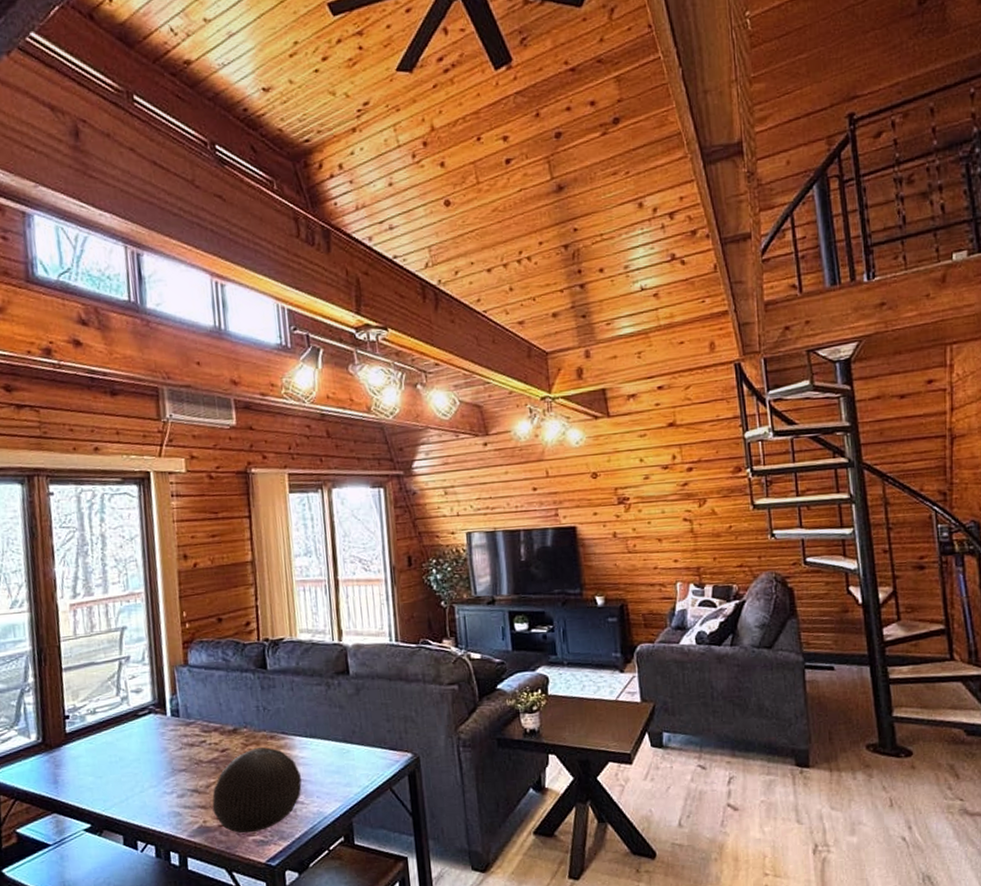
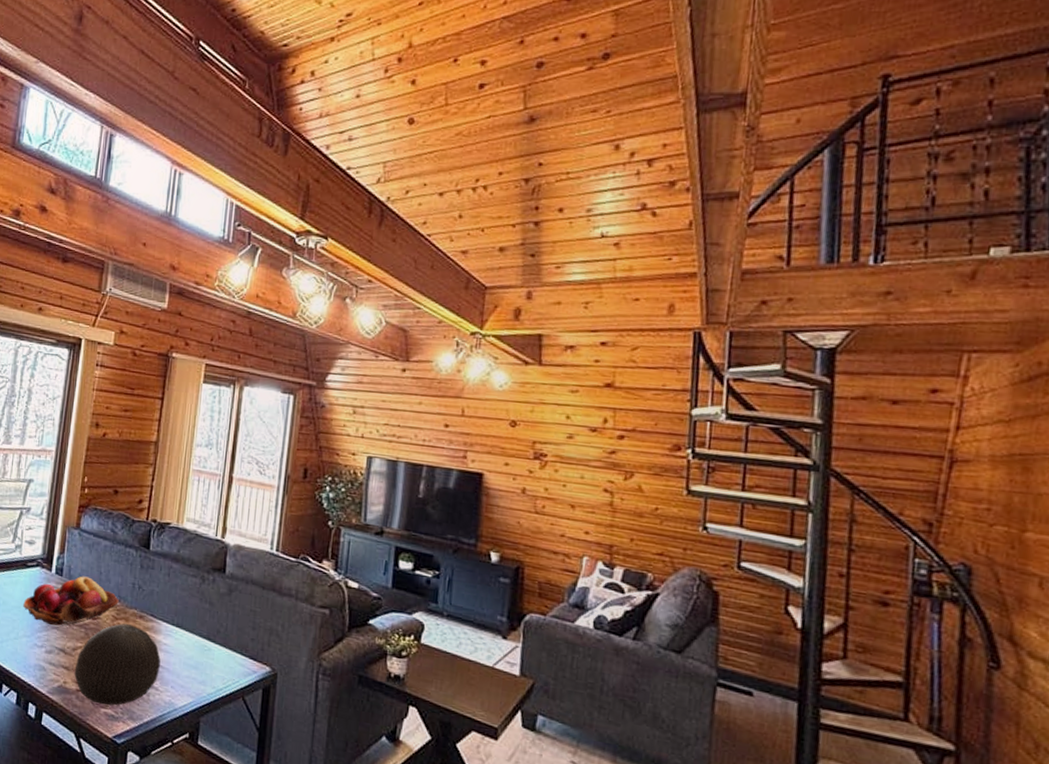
fruit basket: none [142,711,246,769] -> present [23,576,119,626]

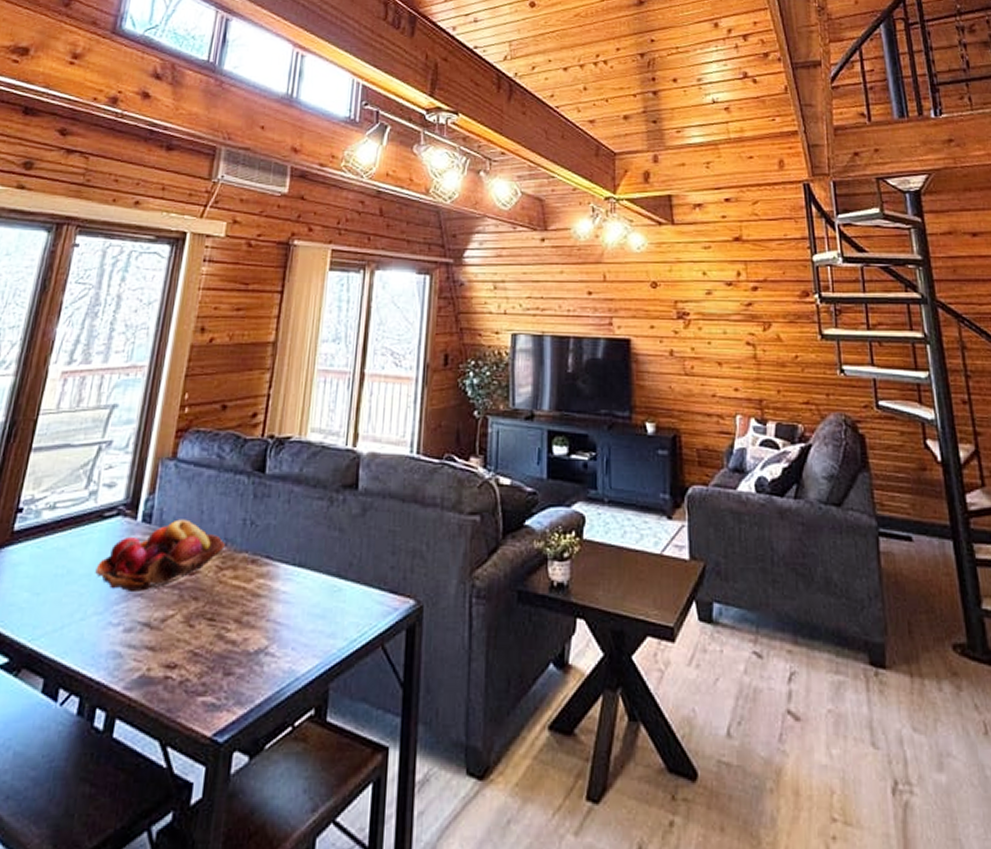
decorative ball: present [74,623,161,706] -> none [162,574,278,691]

